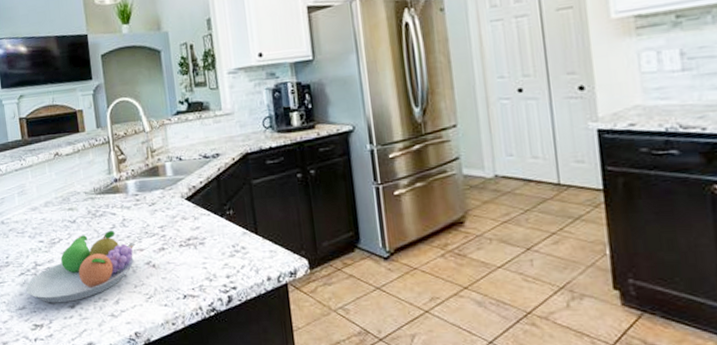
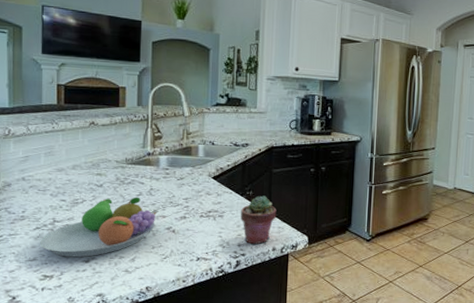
potted succulent: none [223,214,265,275] -> present [241,195,277,245]

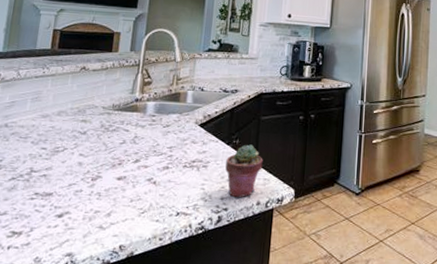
fruit bowl: present [39,197,157,258] -> none [12,145,139,212]

